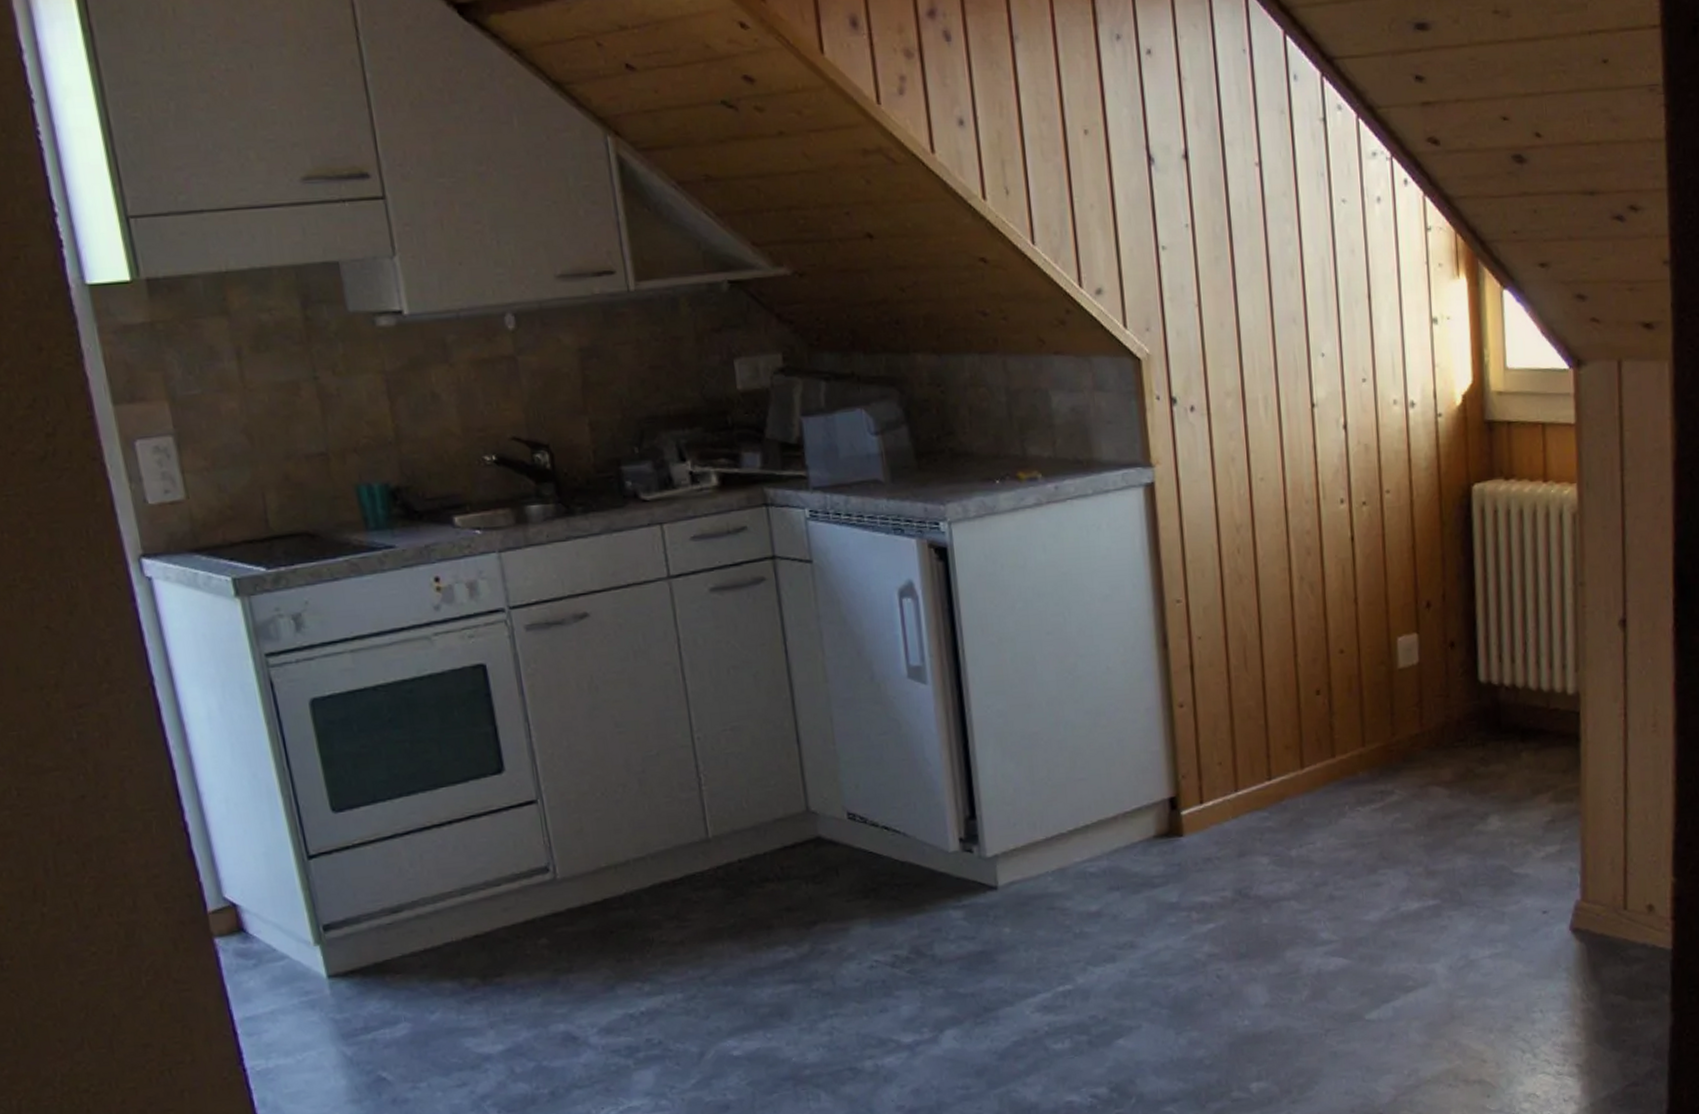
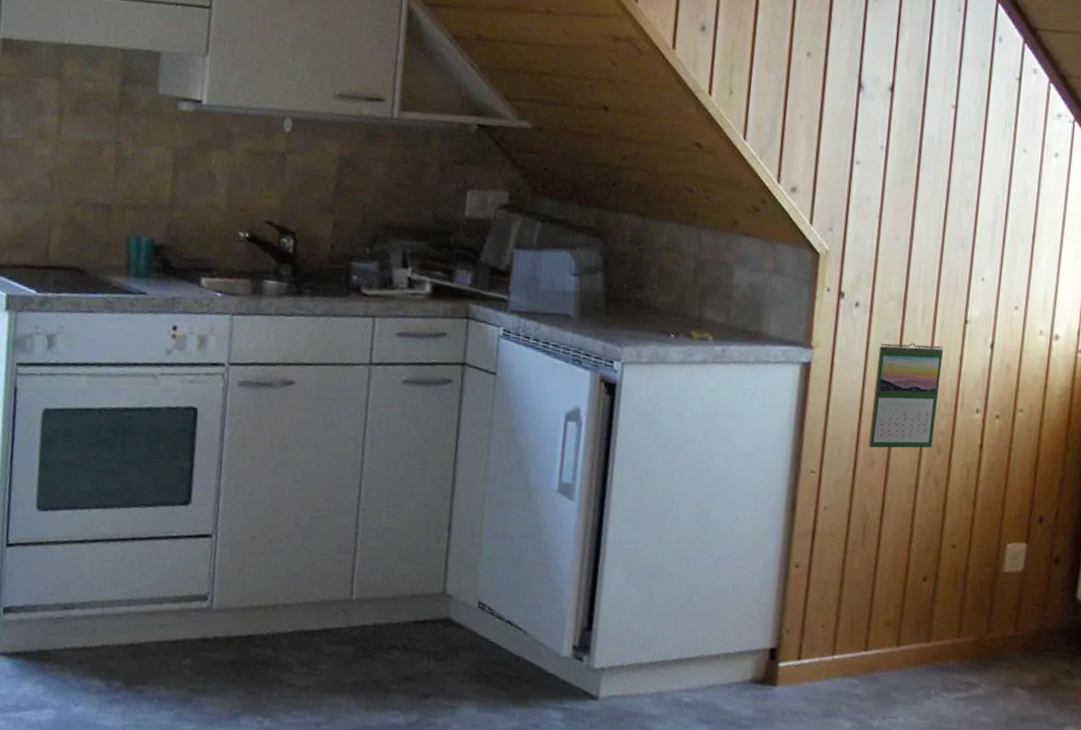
calendar: none [1225,438,1301,563] -> present [868,342,943,448]

